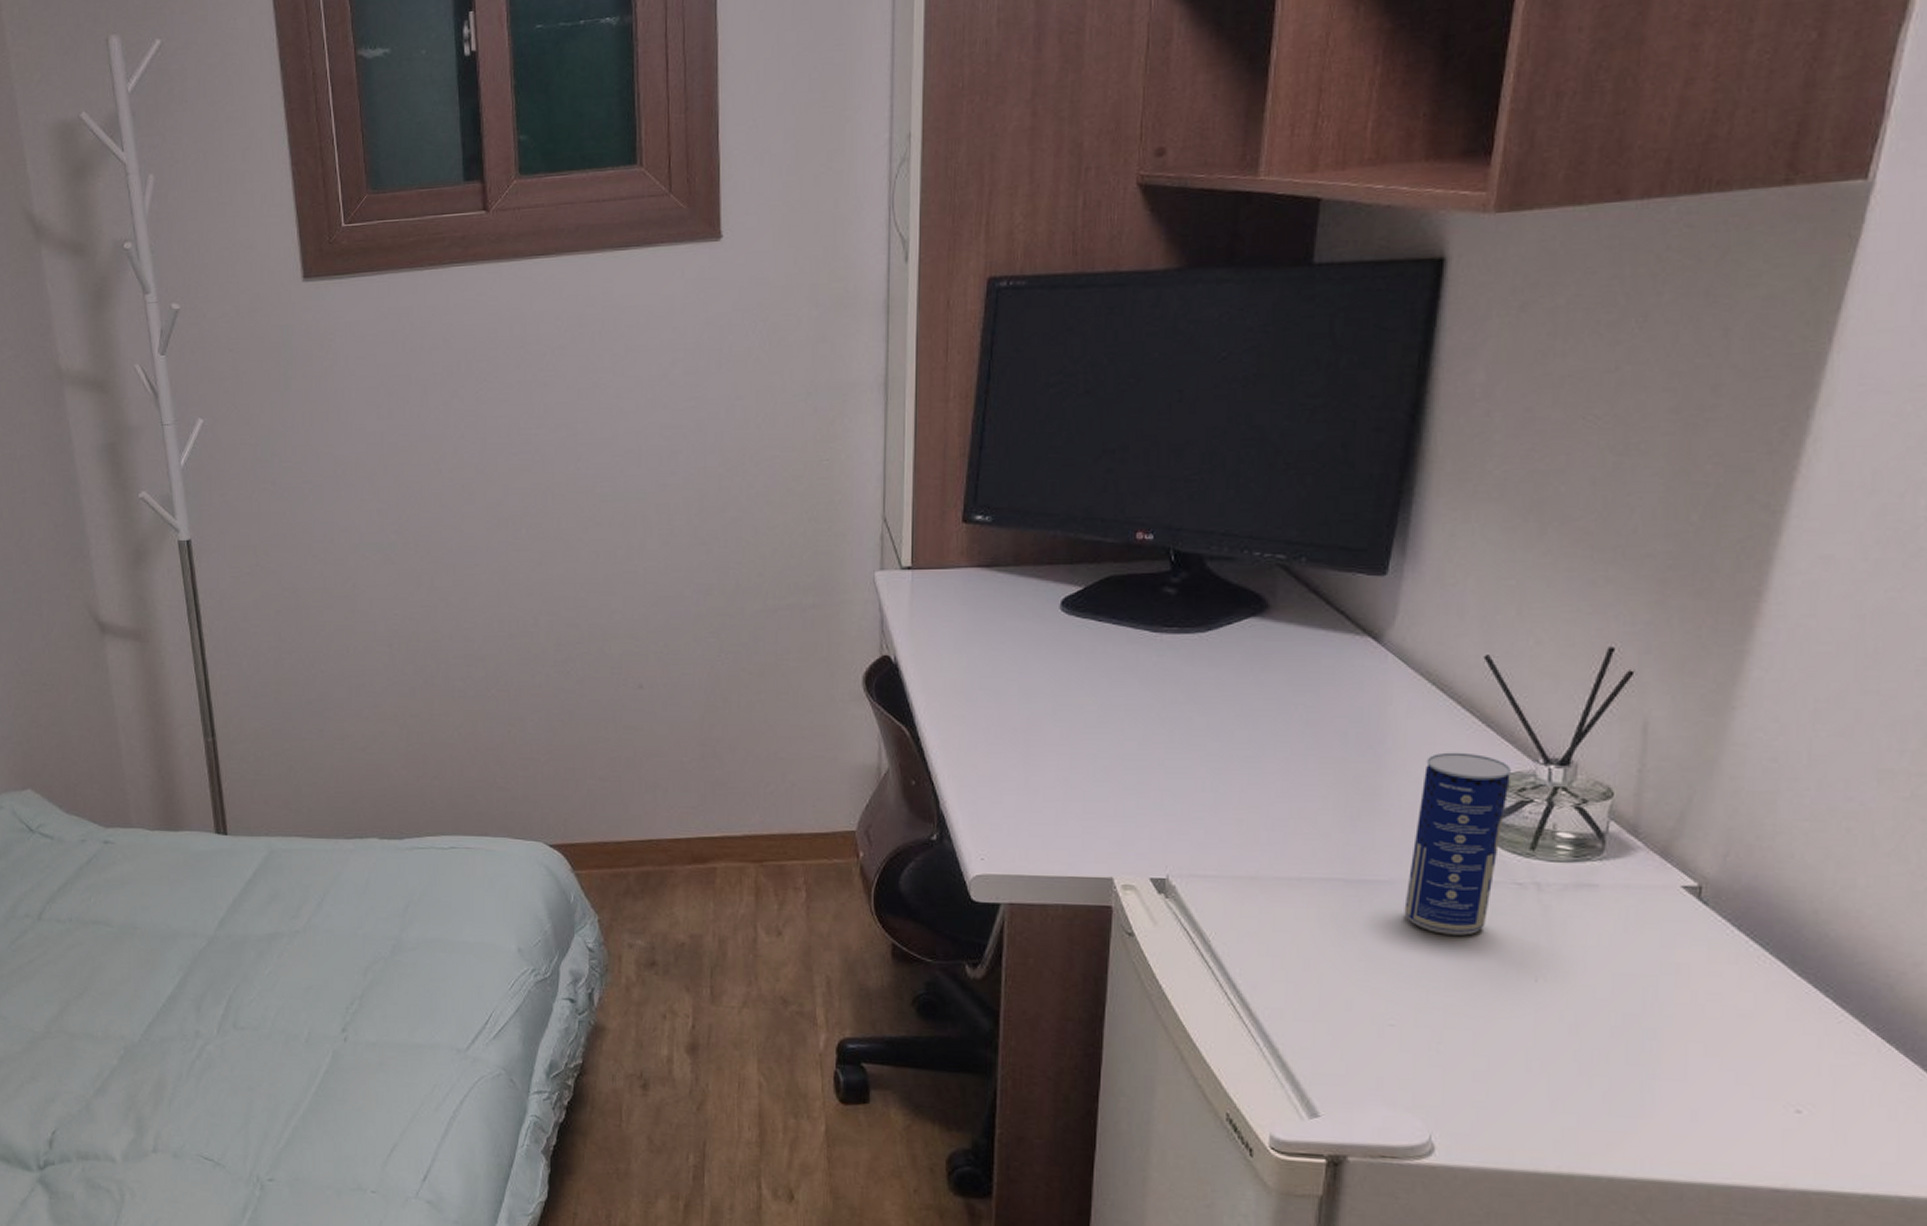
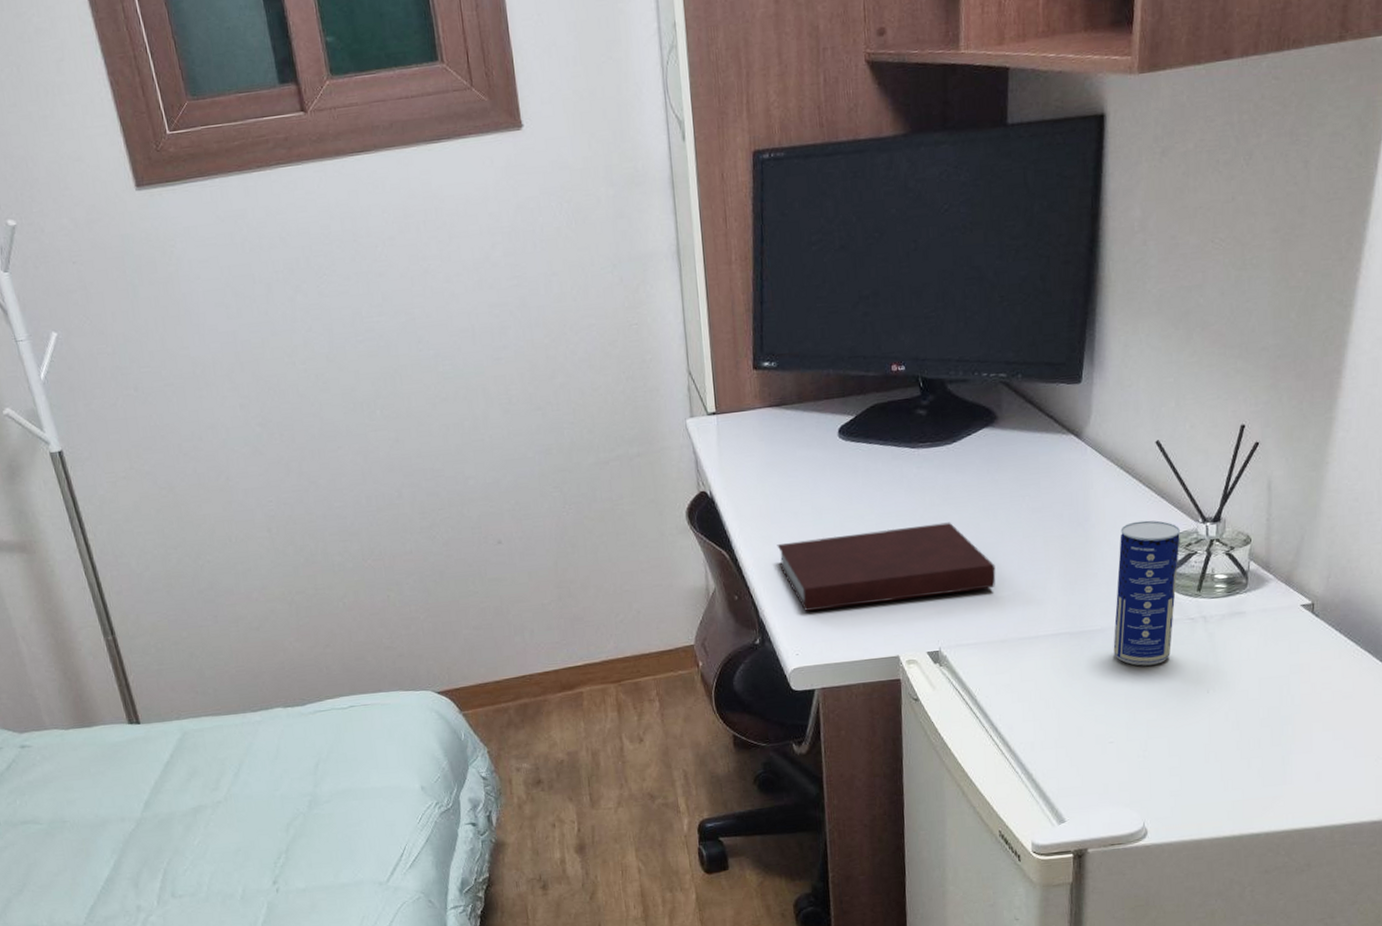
notebook: none [970,724,1251,812] -> present [777,522,996,611]

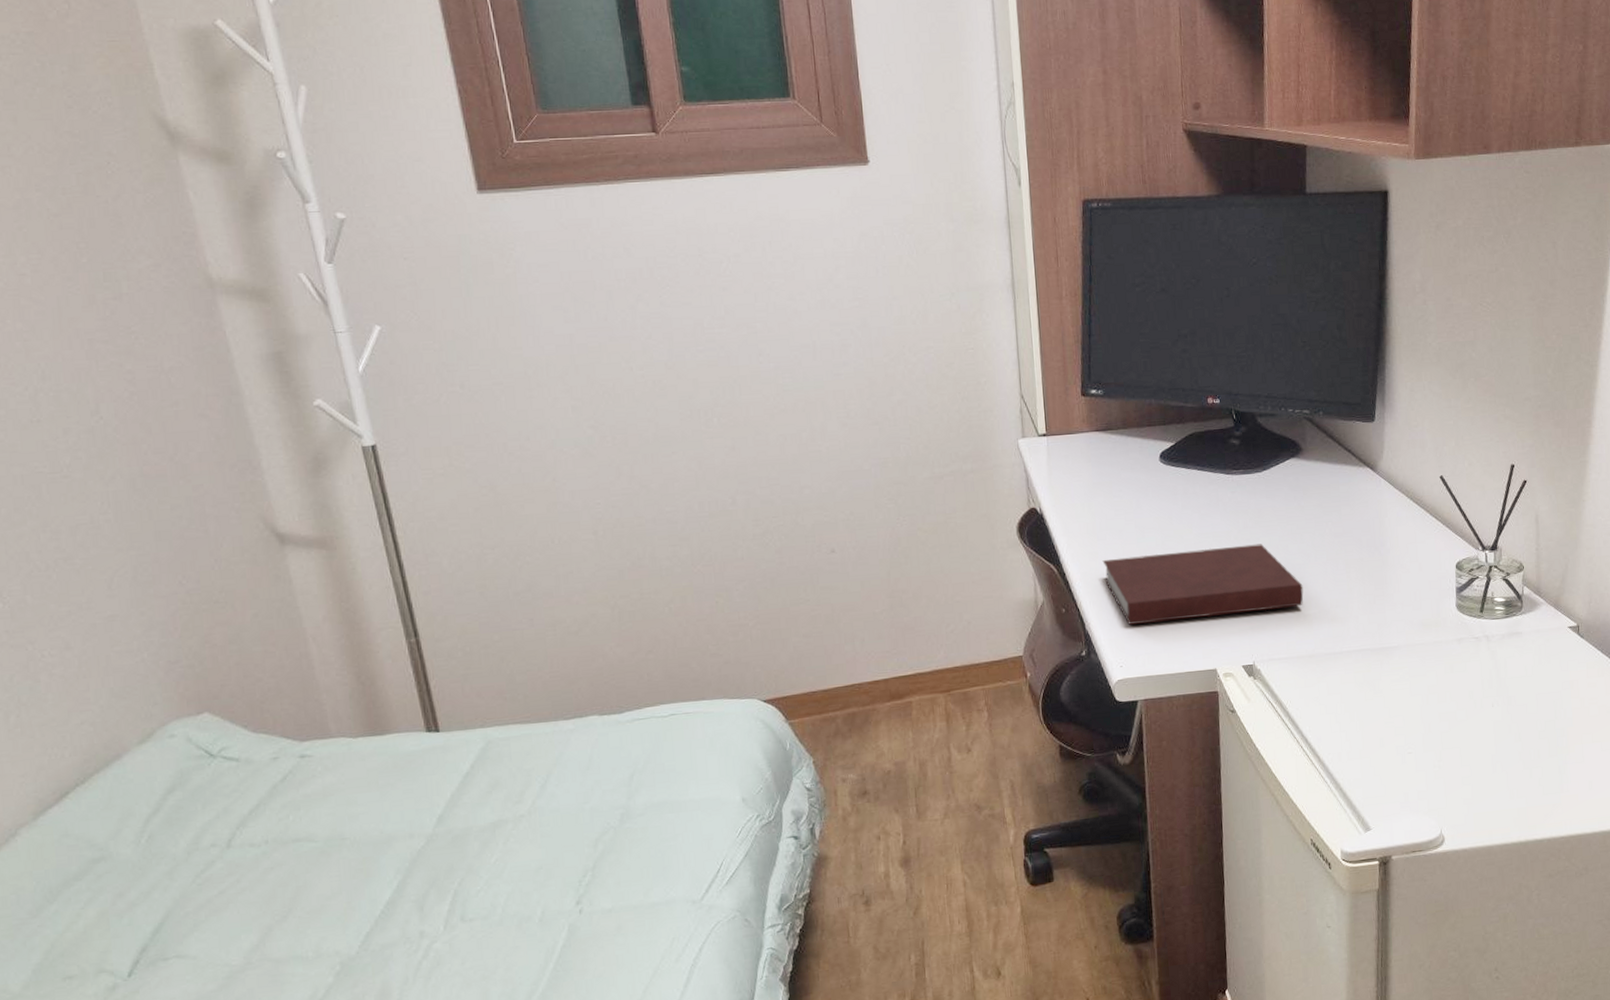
beverage can: present [1113,520,1180,666] -> none [1409,547,1464,681]

